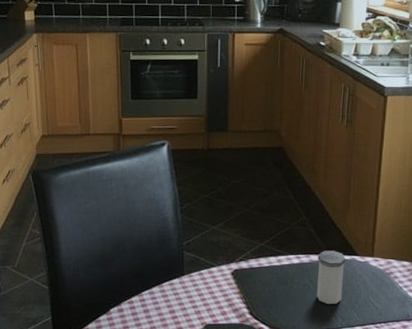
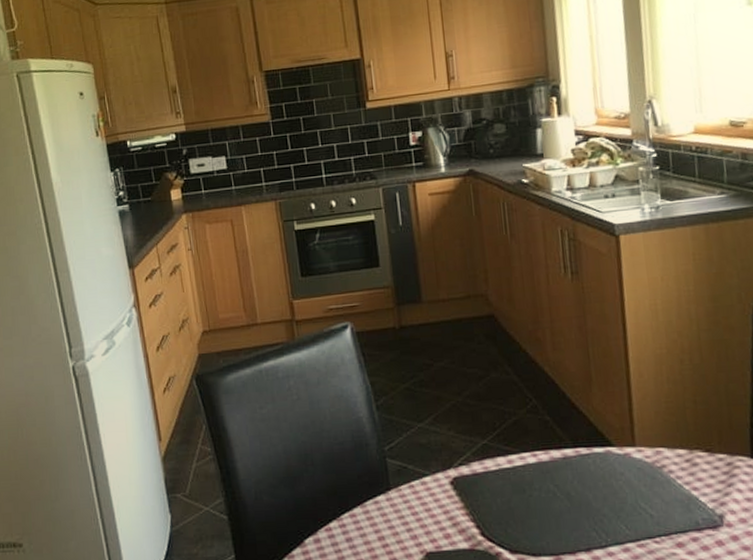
salt shaker: present [316,250,346,305] -> none [560,442,602,516]

